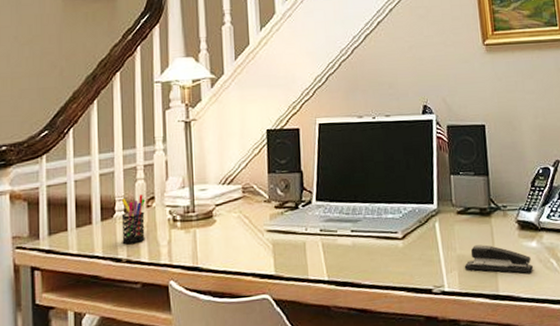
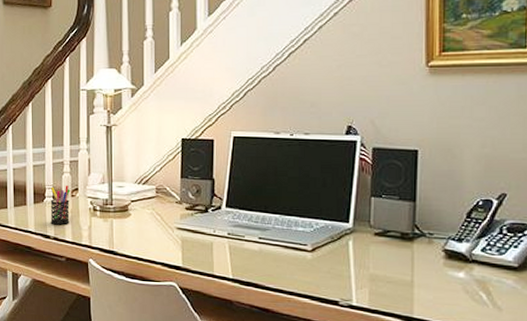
stapler: present [464,244,533,274] -> none [376,267,457,302]

